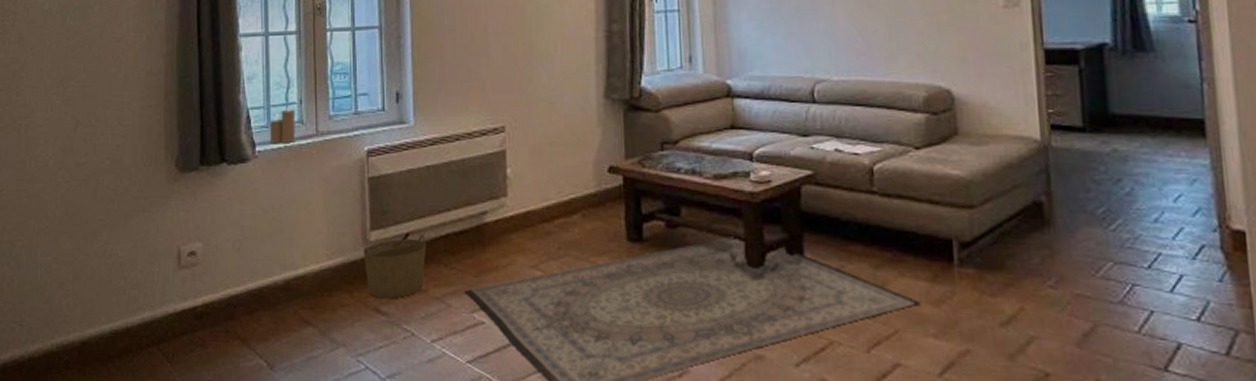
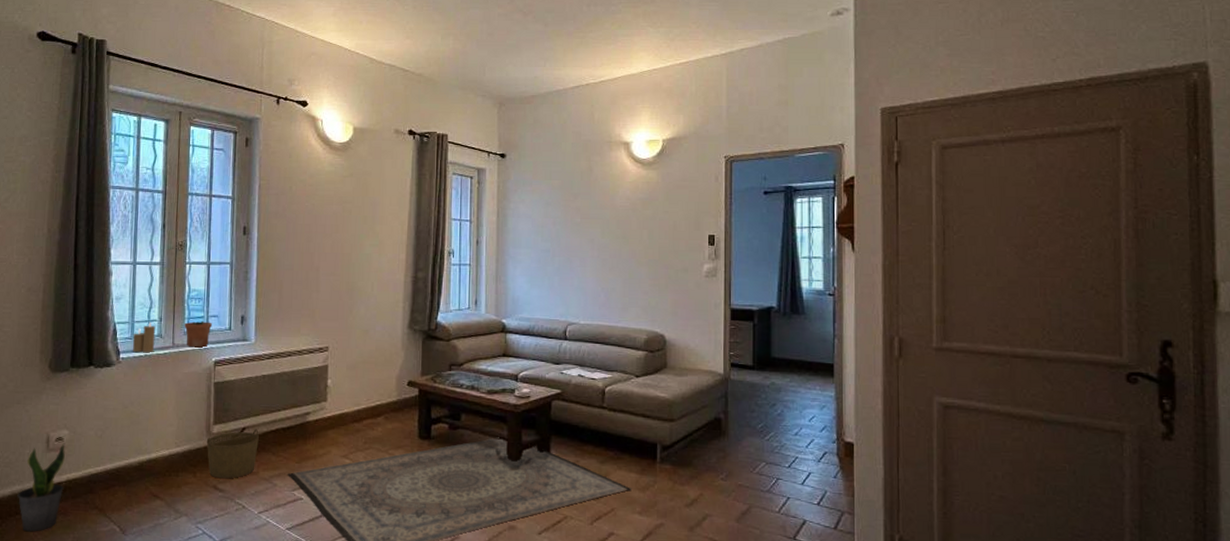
potted plant: none [148,258,200,369] -> present [17,443,65,532]
planter: none [329,100,361,135] -> present [184,320,212,348]

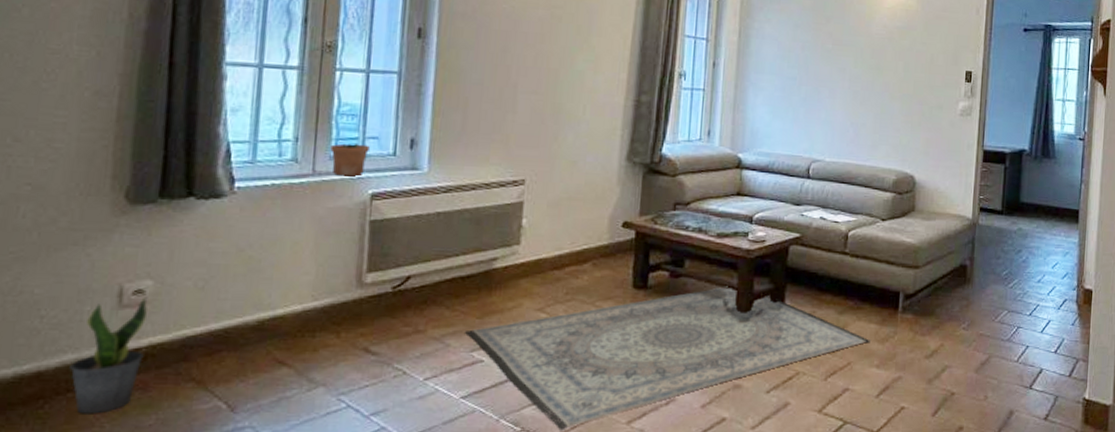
candle: present [132,322,156,353] -> none [253,143,289,182]
basket: present [206,429,259,479] -> none [356,278,429,339]

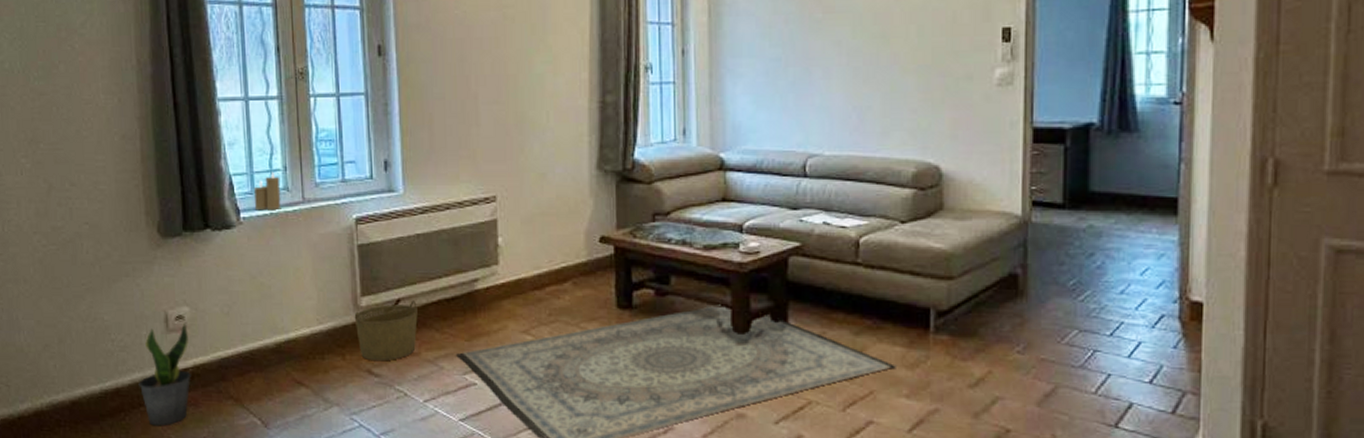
candle: none [253,143,289,182] -> present [253,173,281,211]
planter: present [330,143,369,177] -> none [315,168,349,202]
basket: none [356,278,429,339] -> present [354,301,418,362]

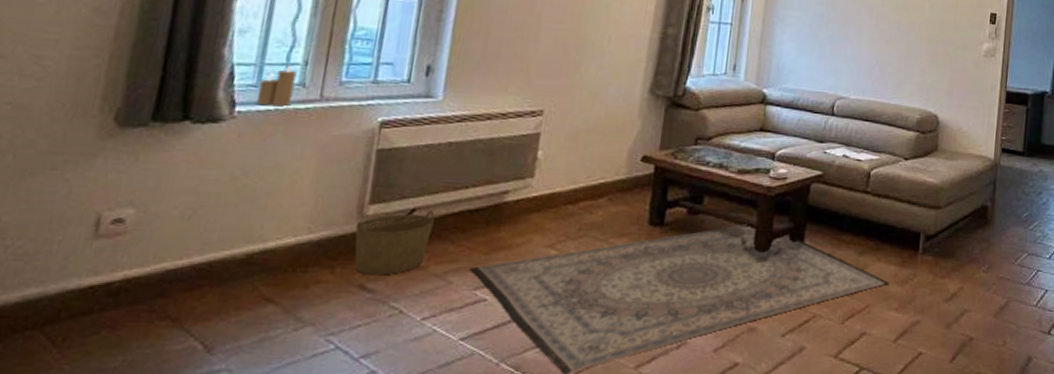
potted plant: present [138,322,191,426] -> none [31,227,126,355]

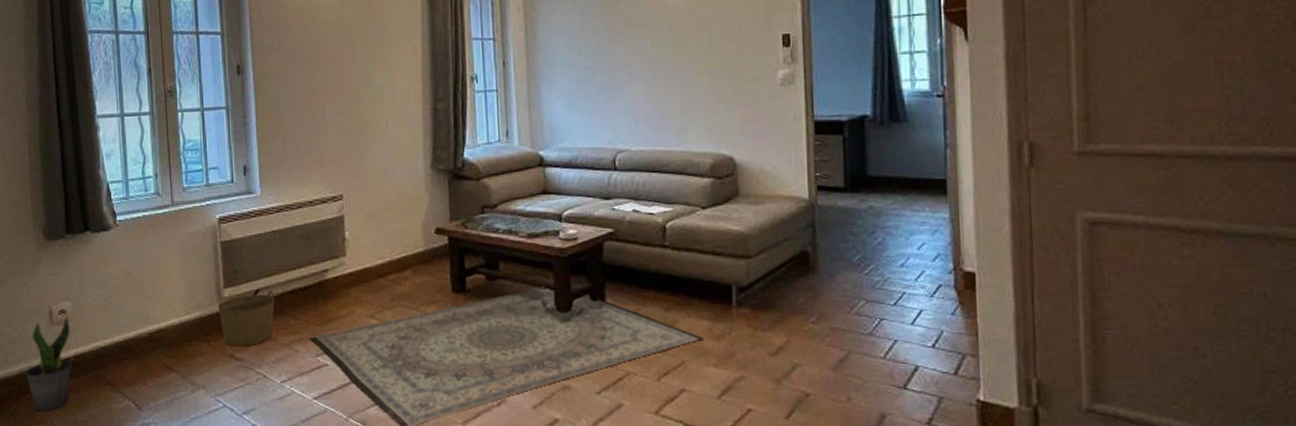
potted plant: none [31,227,126,355] -> present [25,316,73,412]
candle: present [255,66,297,107] -> none [128,180,153,214]

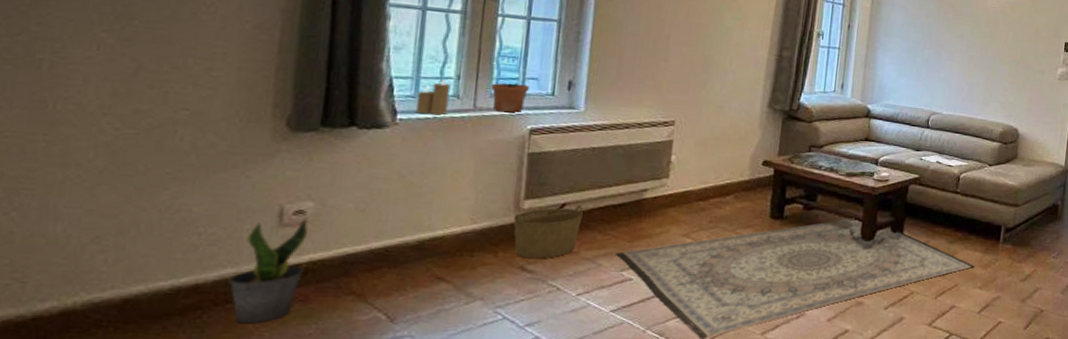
candle: none [128,180,153,214] -> present [415,80,451,115]
planter: none [182,174,212,205] -> present [491,82,529,113]

